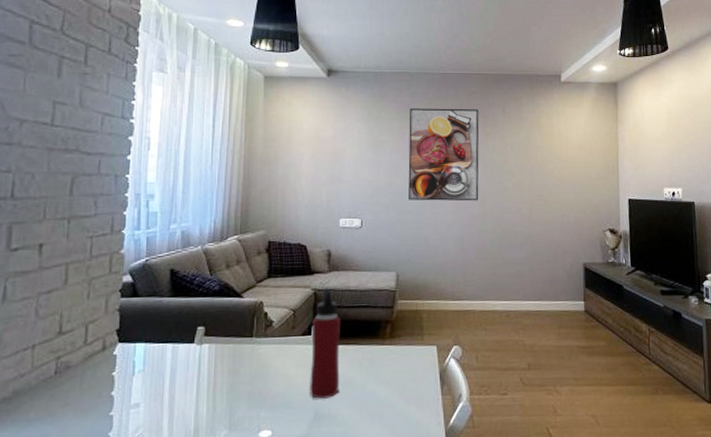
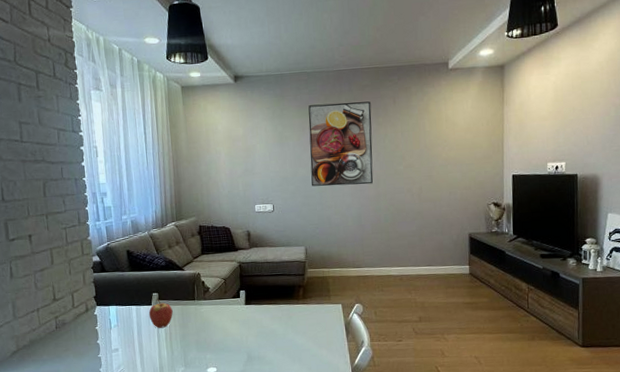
fruit: none [188,336,222,375] -> present [148,300,173,328]
water bottle: present [308,288,340,399] -> none [239,261,265,345]

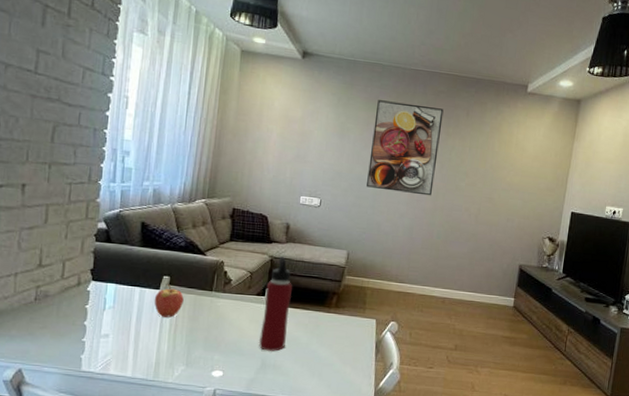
water bottle: none [239,261,265,345] -> present [258,257,292,352]

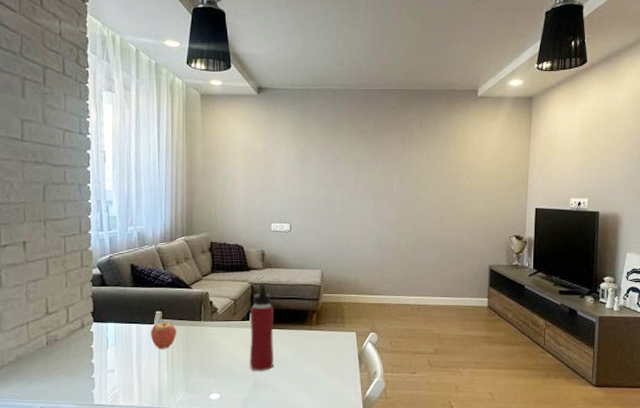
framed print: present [367,100,444,196] -> none [332,123,398,209]

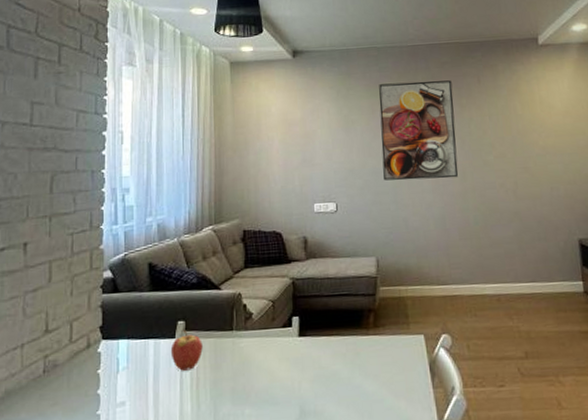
water bottle: present [248,282,274,371] -> none [292,276,324,395]
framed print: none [332,123,398,209] -> present [379,80,459,181]

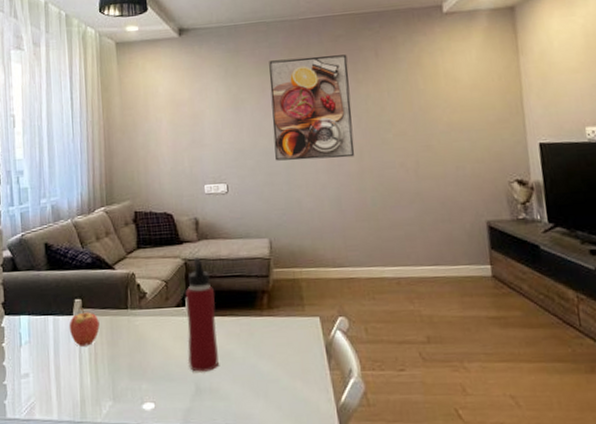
water bottle: none [292,276,324,395] -> present [185,257,219,372]

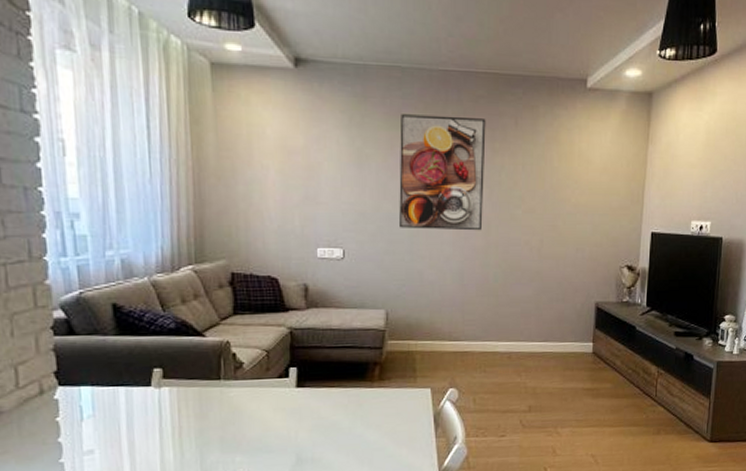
fruit: present [68,308,100,346] -> none [145,378,185,420]
water bottle: present [185,257,219,372] -> none [288,327,323,443]

